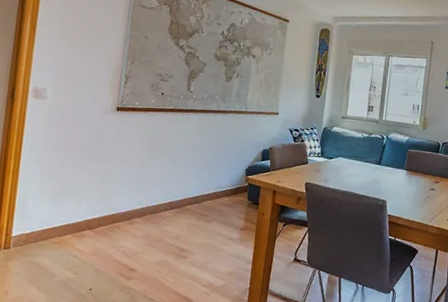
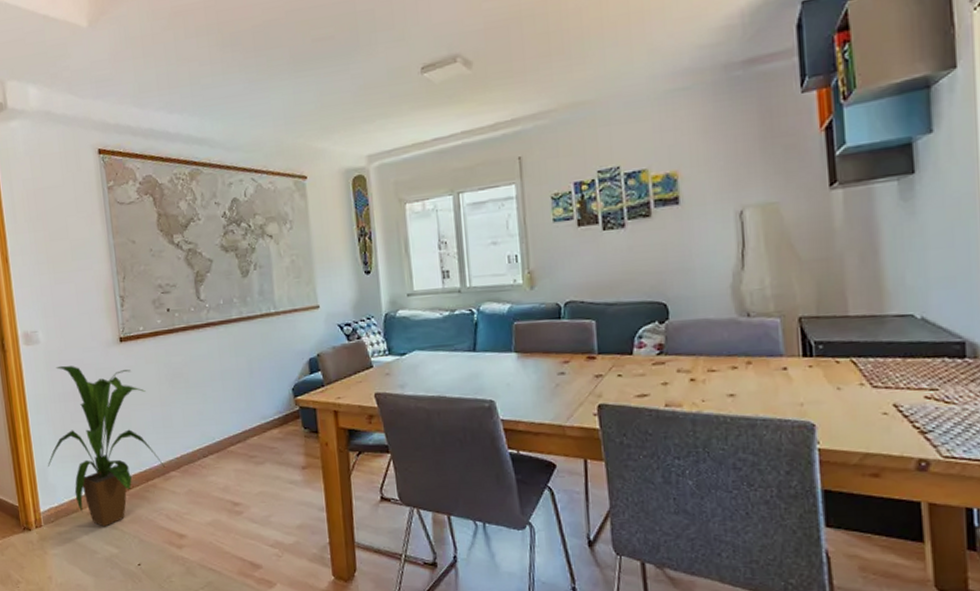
house plant: none [28,120,131,255] -> present [47,365,165,527]

